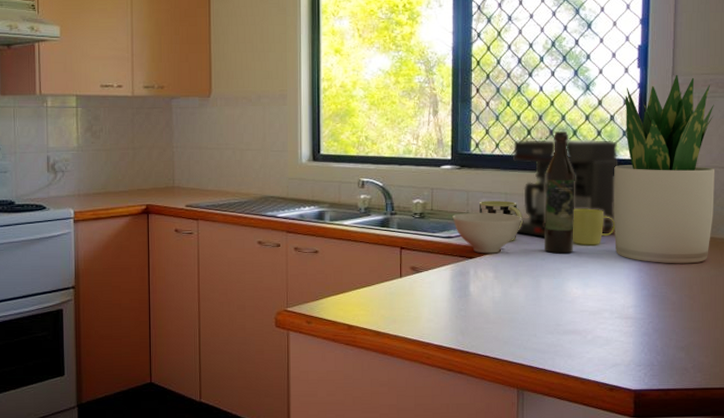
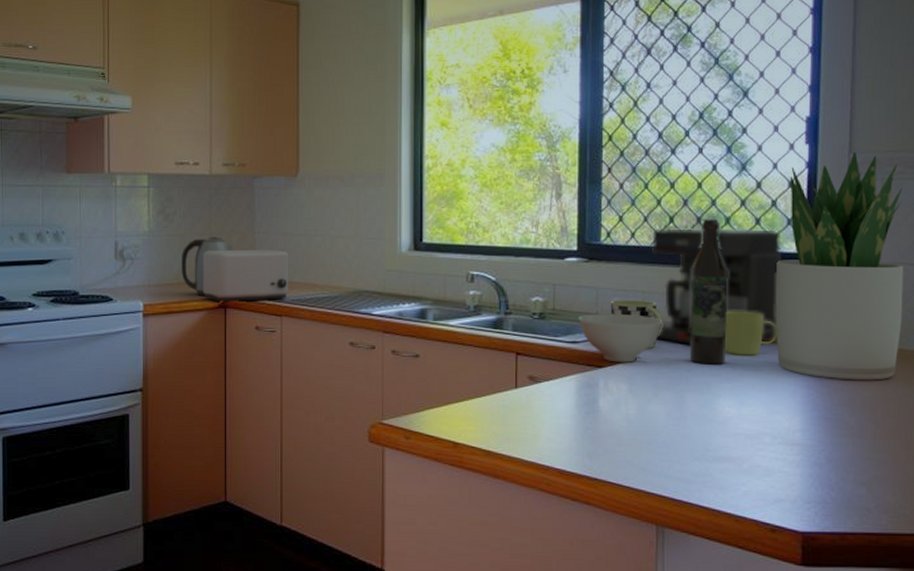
kettle: none [107,151,155,203] -> present [180,237,234,296]
toaster: none [127,161,204,209] -> present [202,249,289,302]

